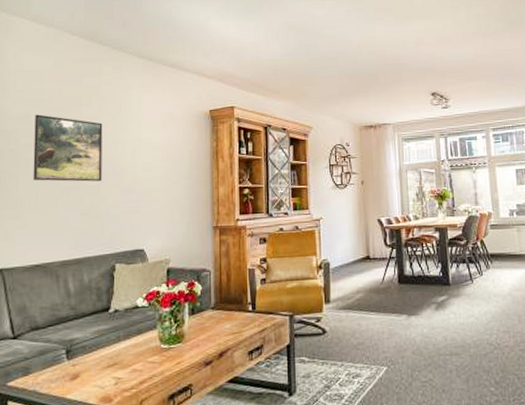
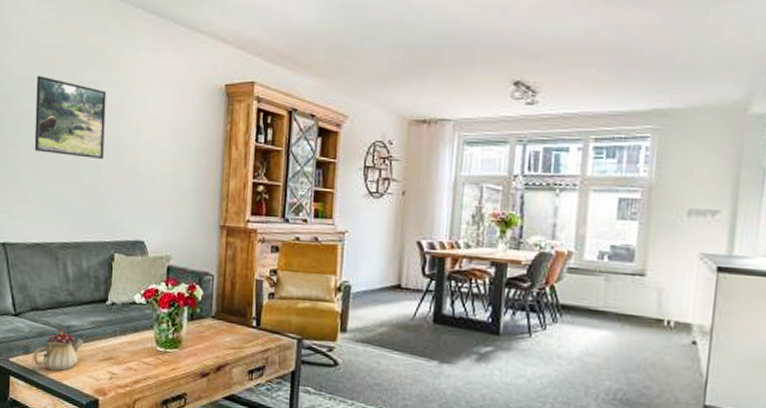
teapot: none [33,343,88,388] -> present [33,329,84,372]

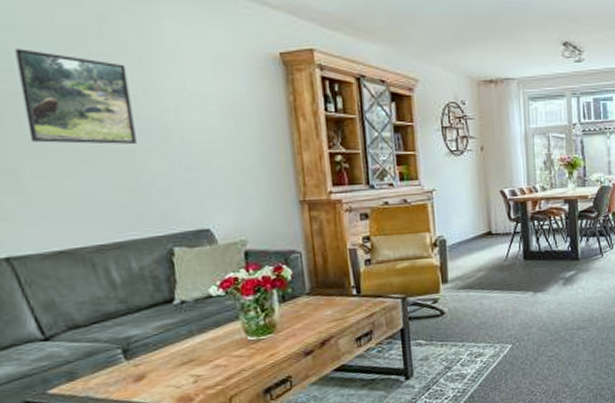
teapot: present [33,329,84,372] -> none [82,342,153,392]

